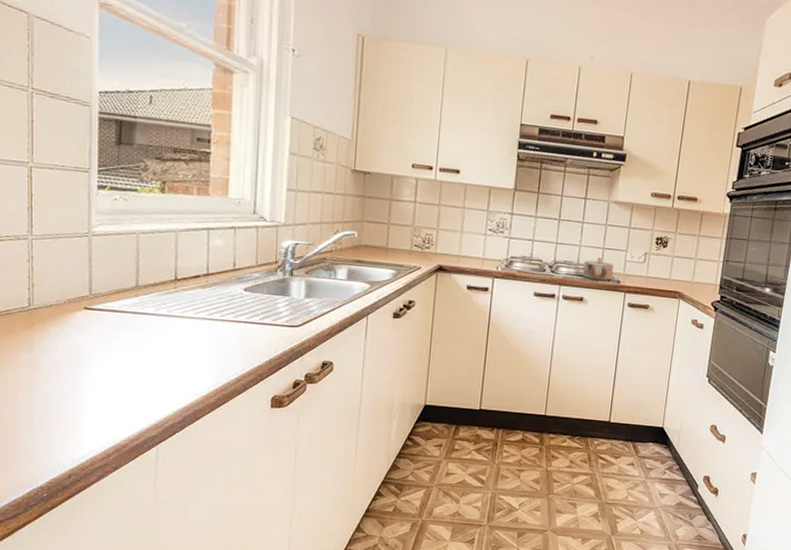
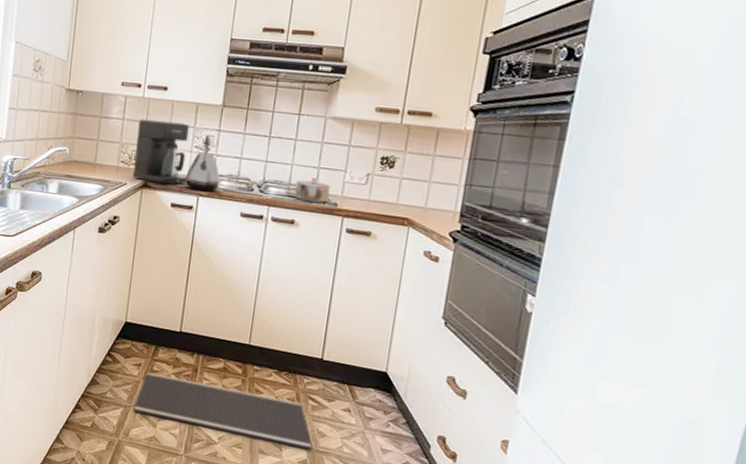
coffee maker: none [426,202,483,268] -> present [132,118,189,185]
door mat: none [436,451,602,504] -> present [134,372,312,451]
kettle: none [479,217,515,273] -> present [184,134,221,192]

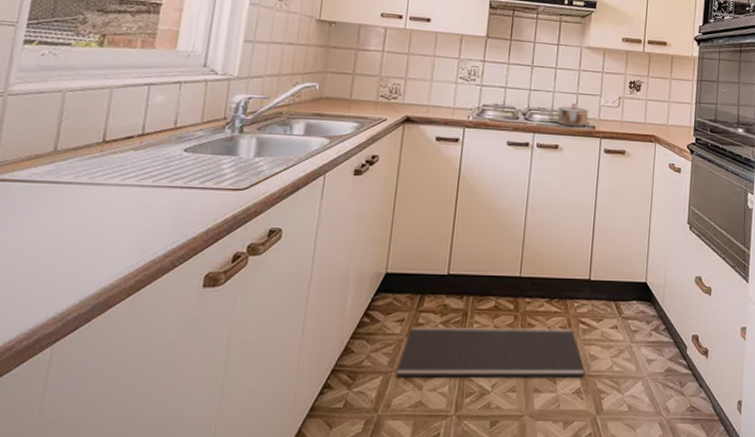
coffee maker: present [132,118,189,185] -> none [393,50,454,118]
kettle: present [184,134,221,192] -> none [450,64,487,123]

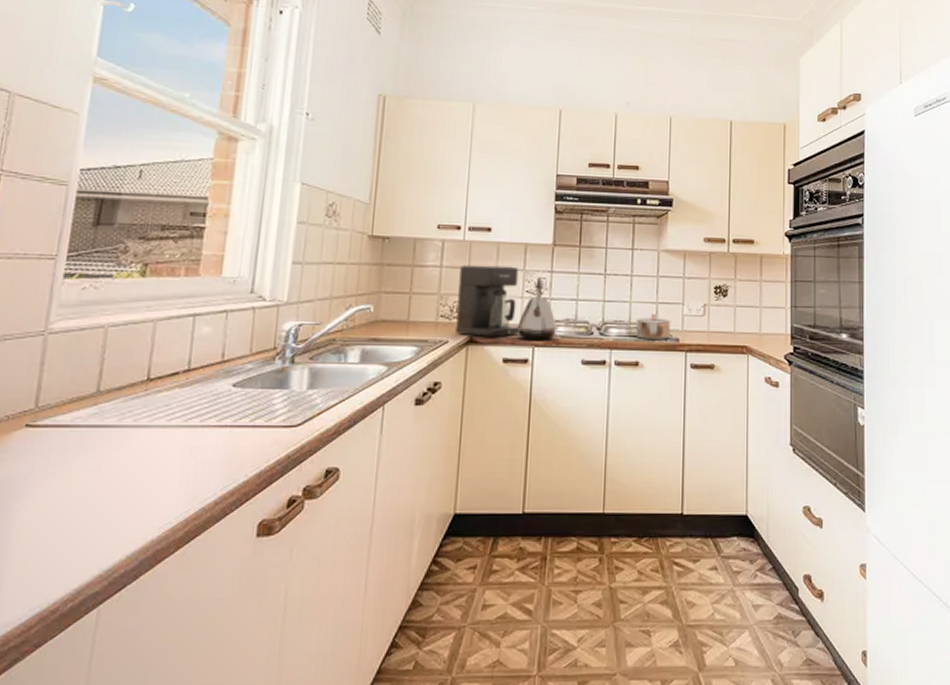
coffee maker: none [393,50,454,118] -> present [454,264,520,337]
door mat: present [396,326,584,379] -> none [470,571,682,634]
kettle: none [450,64,487,123] -> present [517,276,558,341]

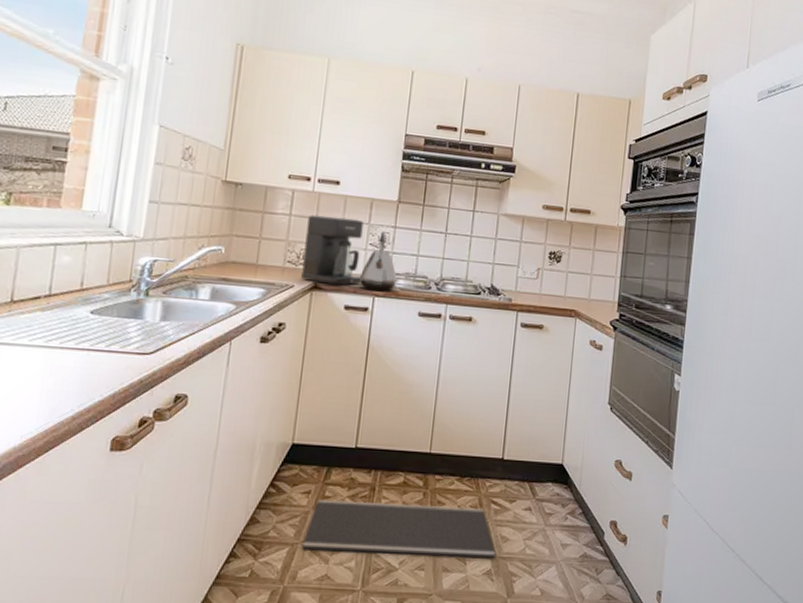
door mat: none [470,571,682,634] -> present [302,499,495,559]
cooking pot: present [636,314,671,341] -> none [471,273,506,299]

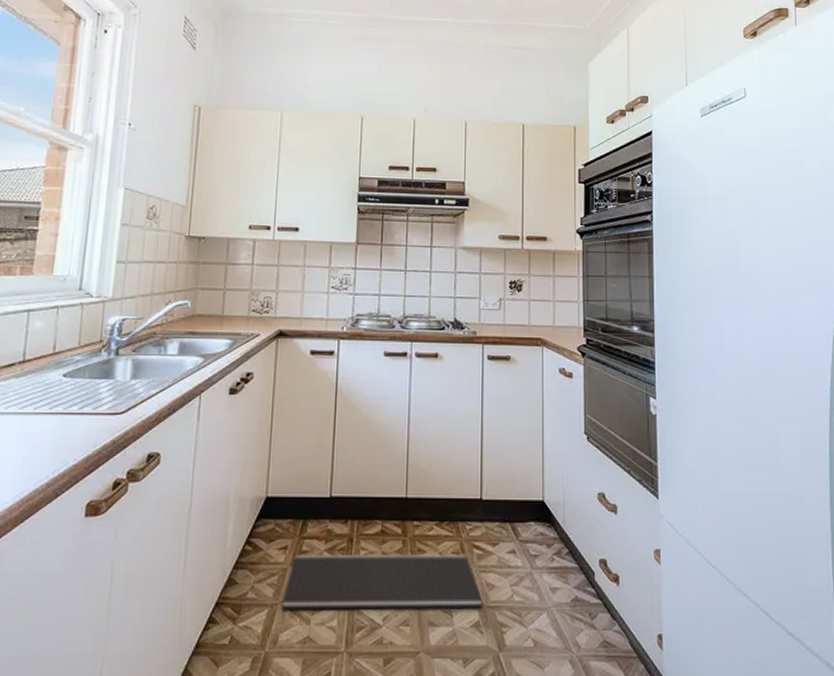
coffee maker: present [300,214,364,285] -> none [265,262,326,330]
kettle: present [359,230,398,292] -> none [323,273,361,334]

